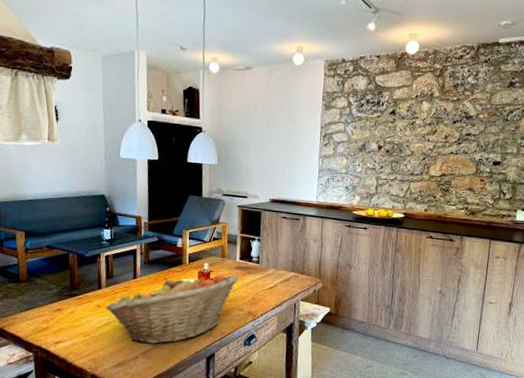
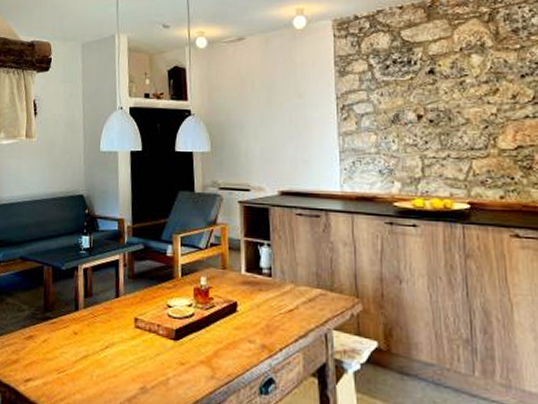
fruit basket: present [105,273,239,344] -> none [82,291,246,387]

